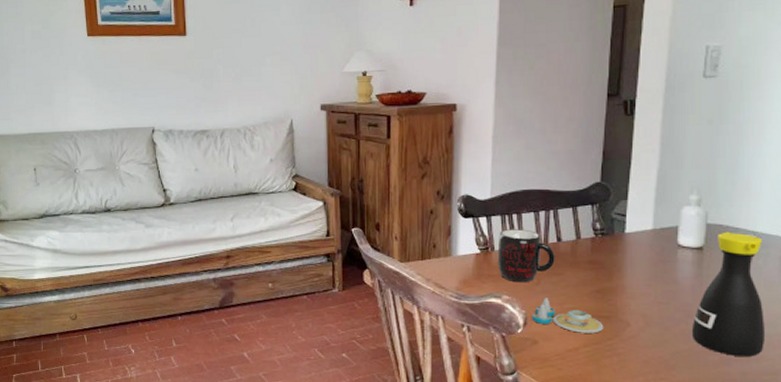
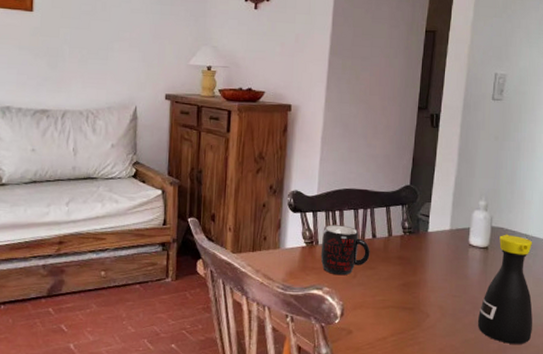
salt and pepper shaker set: present [532,298,604,333] -> none [348,290,408,324]

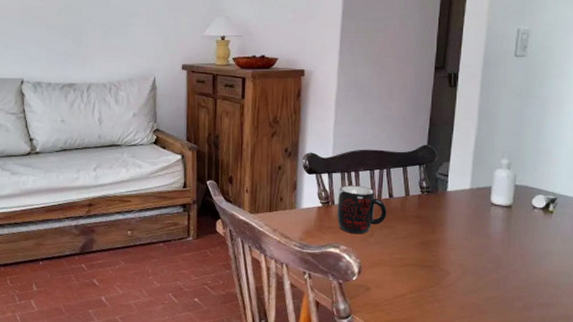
bottle: present [478,234,533,344] -> none [501,192,561,303]

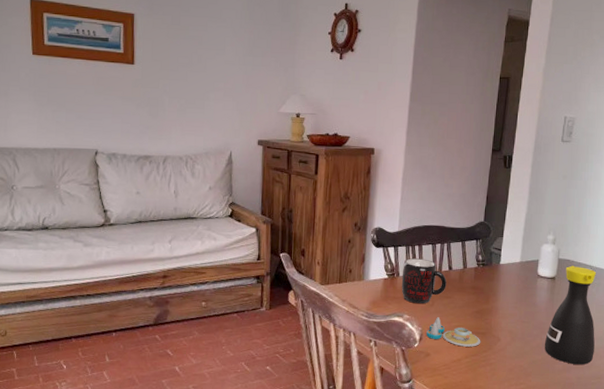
salt and pepper shaker set: none [366,248,428,281] -> present [427,317,481,347]
bottle: none [501,192,561,303] -> present [545,265,597,365]

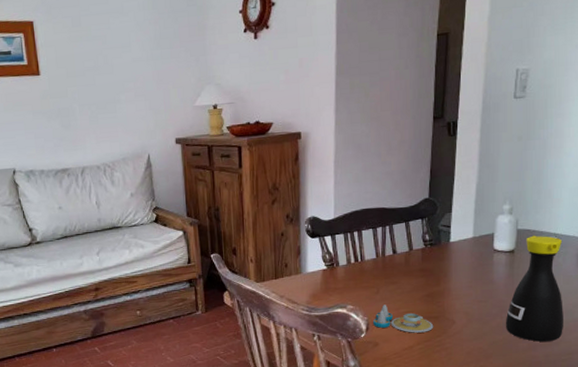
mug: present [401,258,447,304] -> none [342,245,391,293]

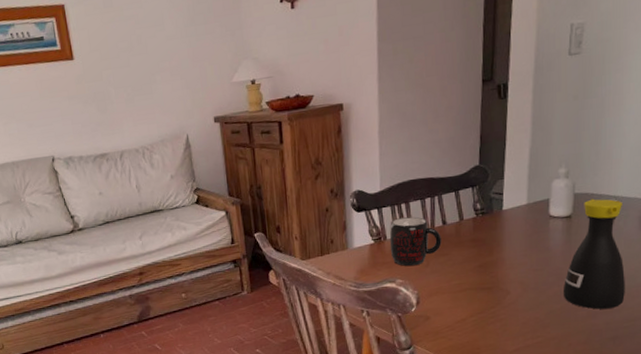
mug: none [342,245,391,293] -> present [389,216,442,267]
salt and pepper shaker set: present [373,304,434,333] -> none [424,277,487,306]

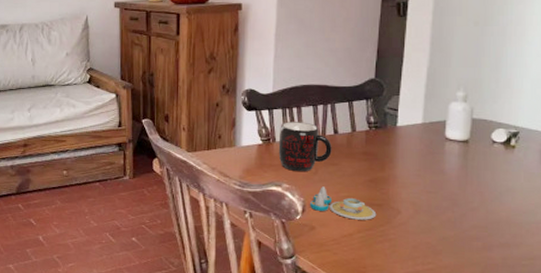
salt and pepper shaker set: none [424,277,487,306] -> present [310,186,377,220]
bottle: present [564,198,625,309] -> none [458,126,524,243]

